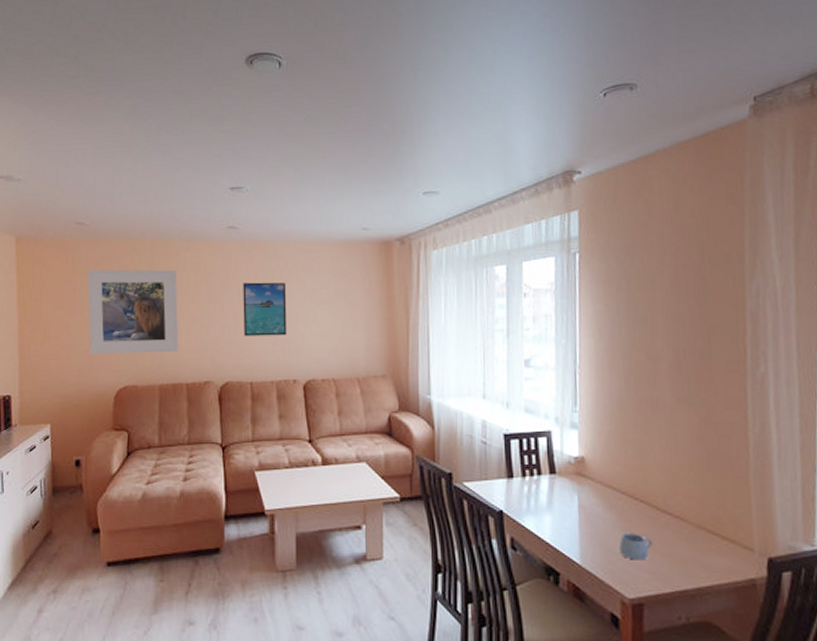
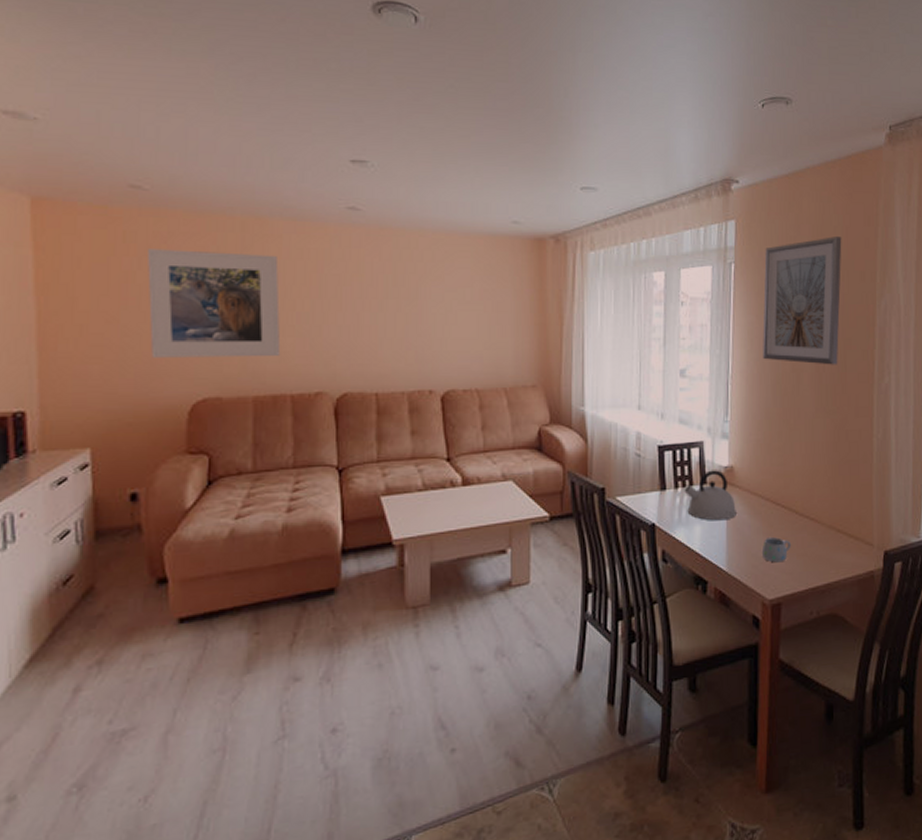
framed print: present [243,282,287,336] -> none [366,276,422,339]
kettle: none [532,460,589,512] -> present [684,470,736,521]
picture frame: none [612,218,702,354] -> present [763,237,842,365]

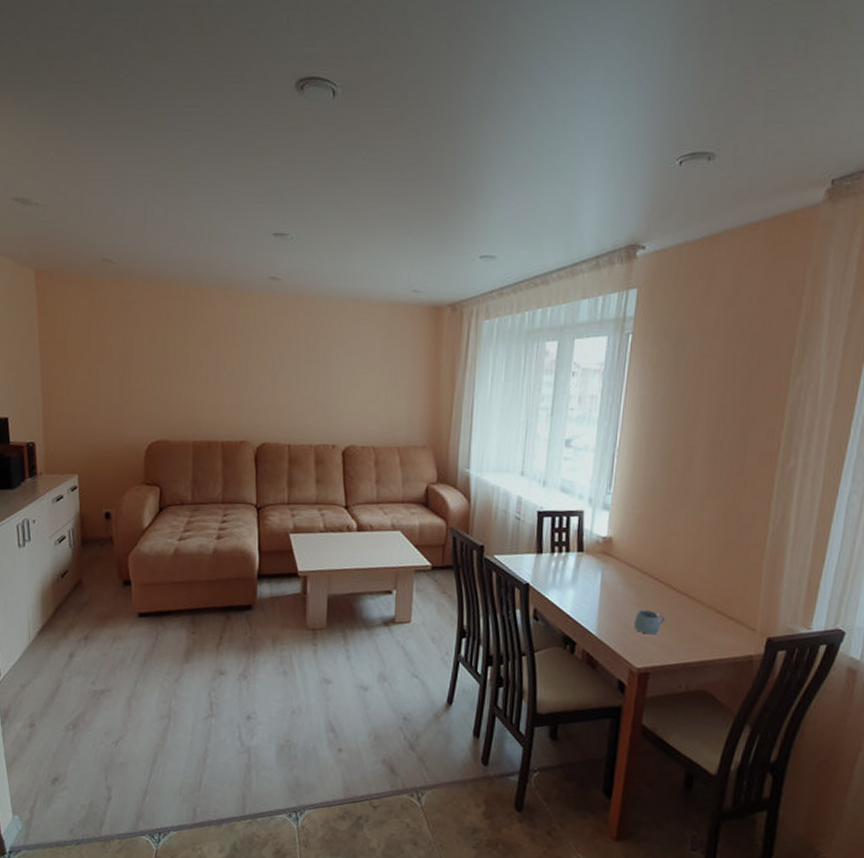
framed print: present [146,249,281,358] -> none [115,314,214,409]
kettle: present [684,470,736,521] -> none [560,539,611,588]
picture frame: present [763,237,842,365] -> none [654,307,758,444]

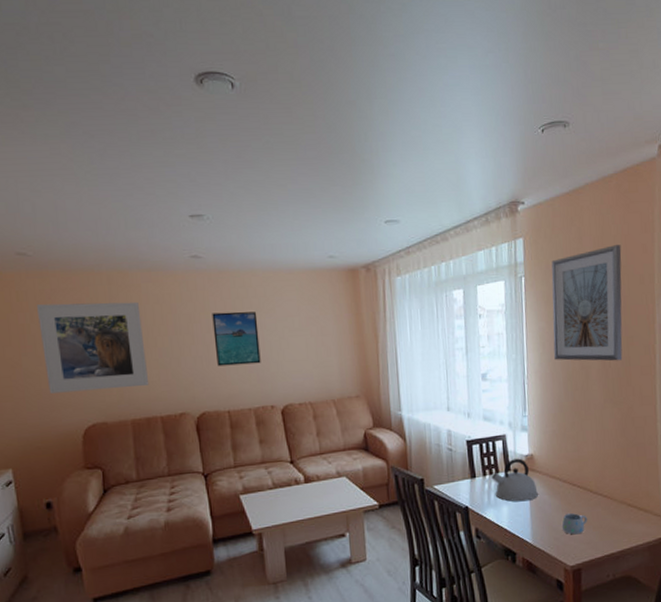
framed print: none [115,314,214,409] -> present [36,301,150,394]
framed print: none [282,340,330,399] -> present [212,311,261,367]
kettle: none [560,539,611,588] -> present [491,458,538,502]
picture frame: none [654,307,758,444] -> present [551,245,623,361]

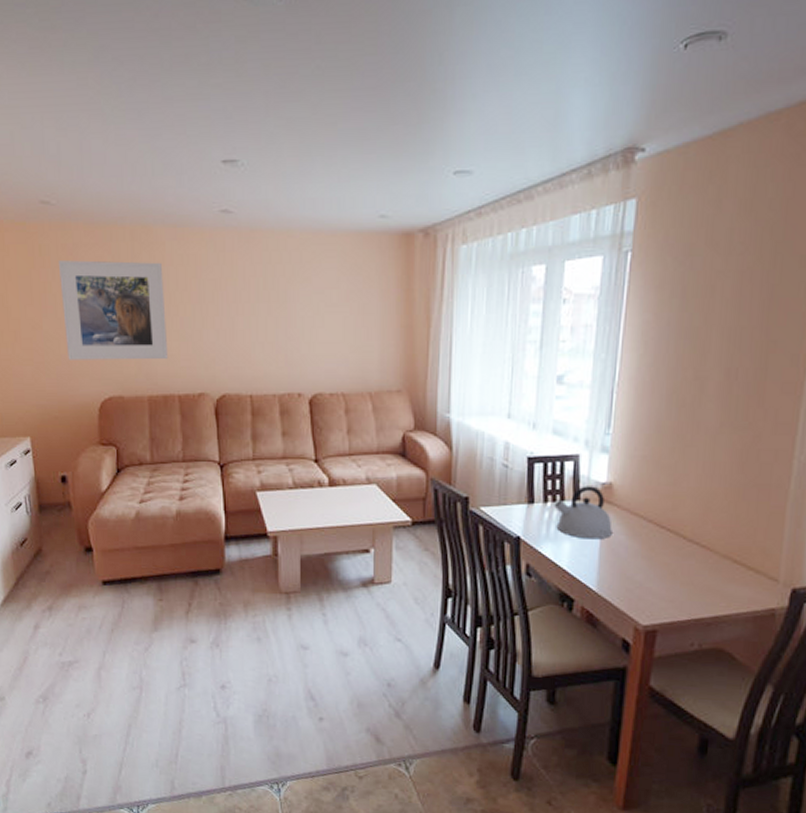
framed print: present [212,311,261,367] -> none [240,279,291,343]
picture frame: present [551,245,623,361] -> none [659,212,779,373]
mug: present [561,513,588,535] -> none [638,562,676,589]

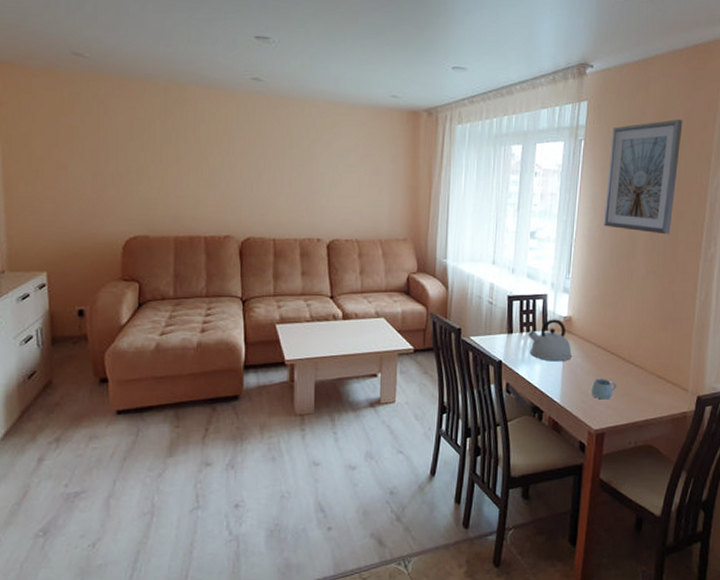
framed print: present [58,260,169,360] -> none [88,108,197,204]
mug: none [638,562,676,589] -> present [591,379,618,400]
picture frame: none [659,212,779,373] -> present [604,119,683,235]

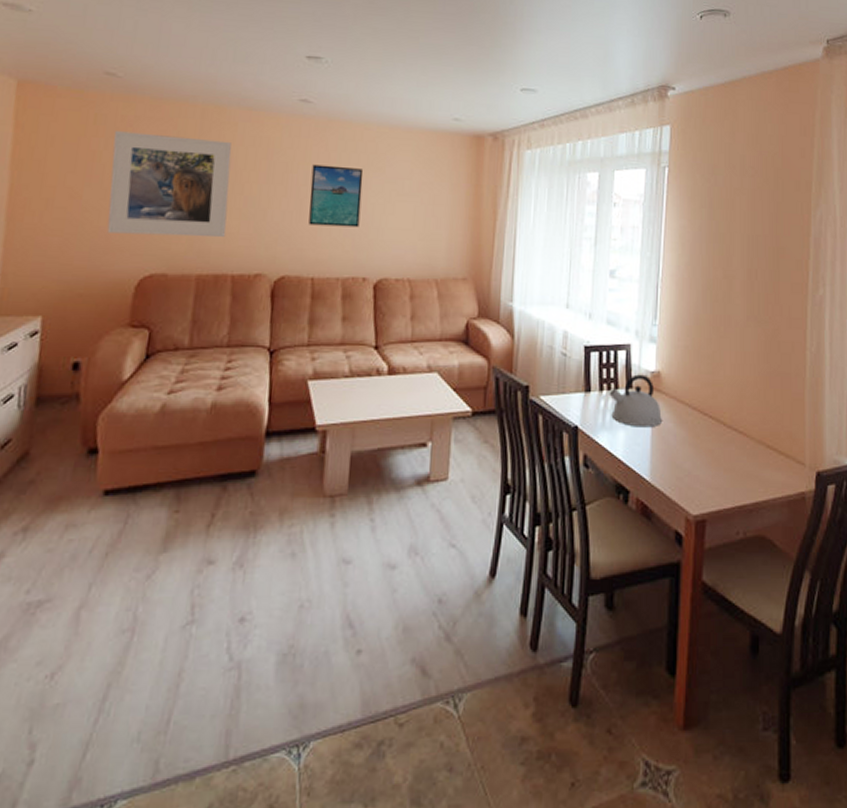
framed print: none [88,108,197,204] -> present [107,131,232,238]
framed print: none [267,138,313,195] -> present [308,164,364,228]
mug: present [591,379,618,400] -> none [686,449,719,476]
picture frame: present [604,119,683,235] -> none [694,145,777,274]

